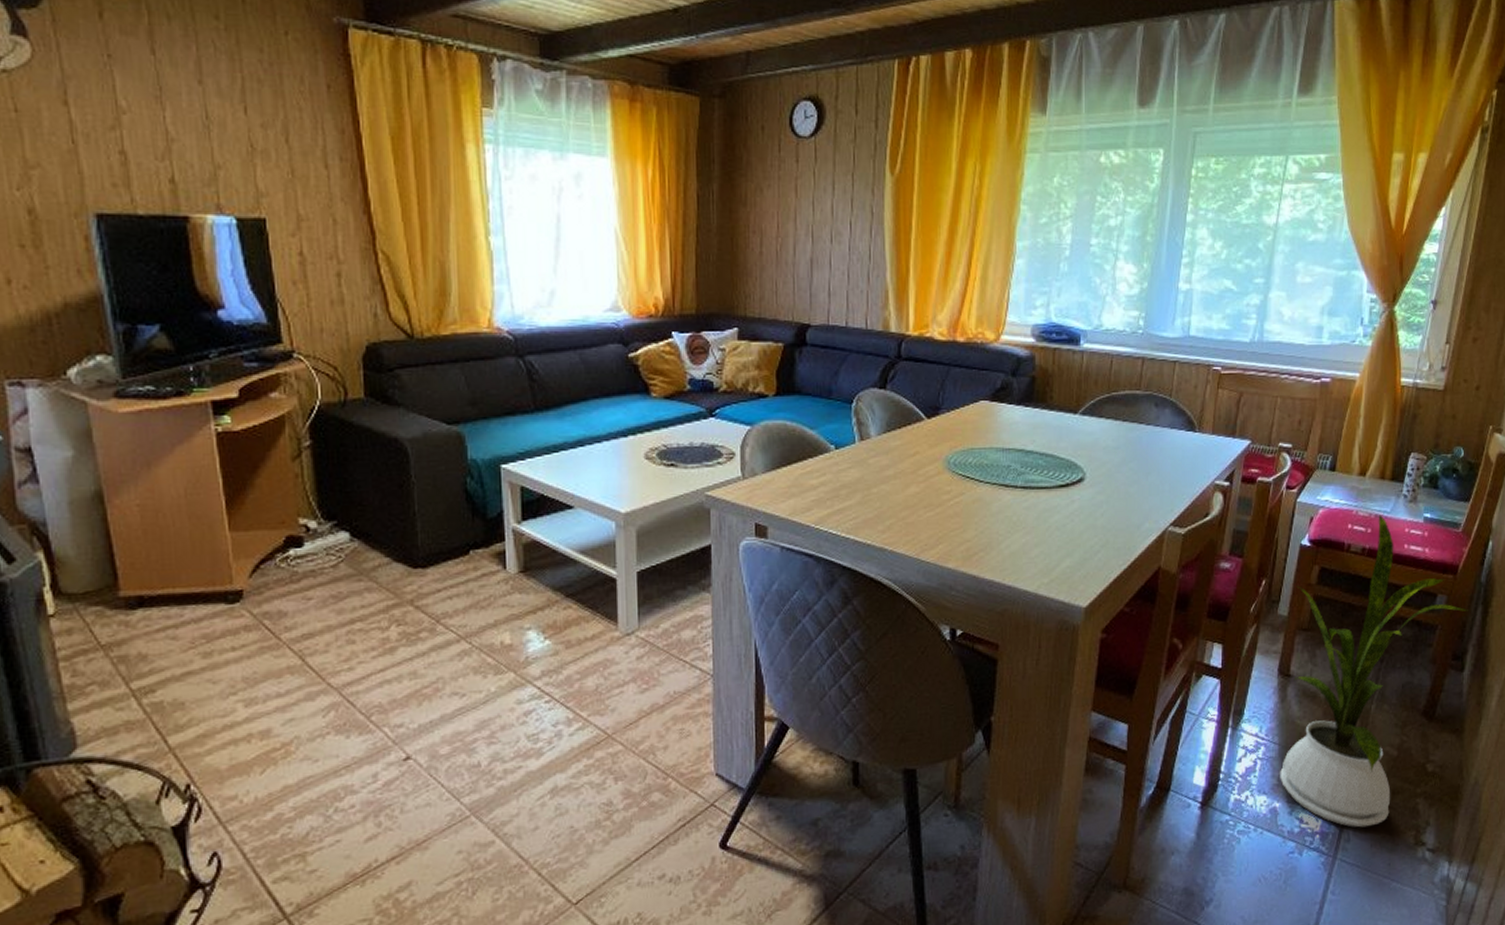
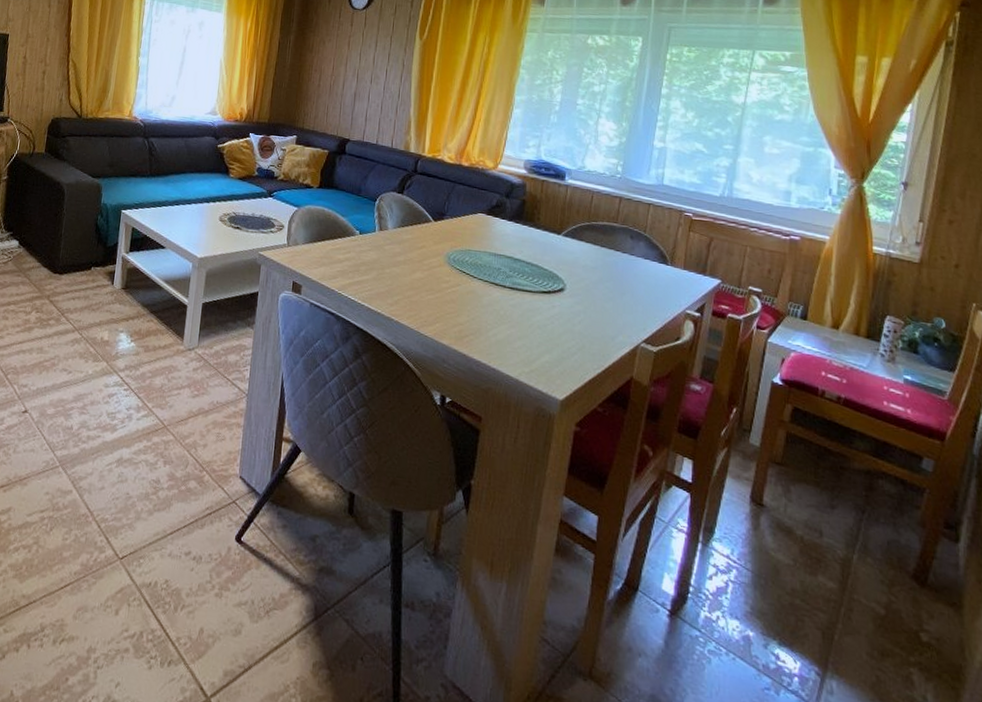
house plant: present [1280,514,1468,828] -> none [753,368,960,685]

